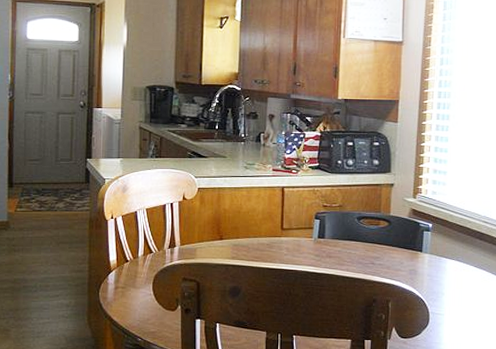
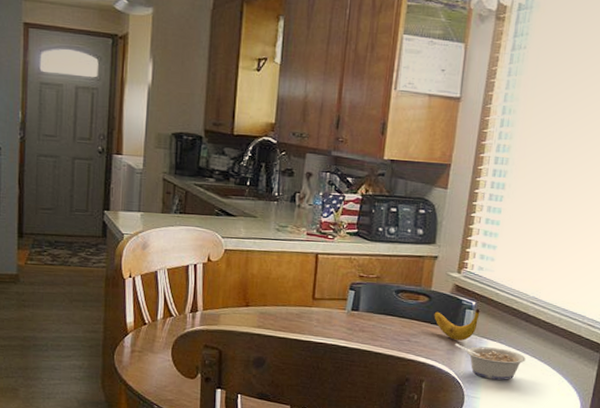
banana: none [394,230,437,261] -> present [434,308,480,341]
legume: none [416,264,483,296] -> present [455,344,526,380]

